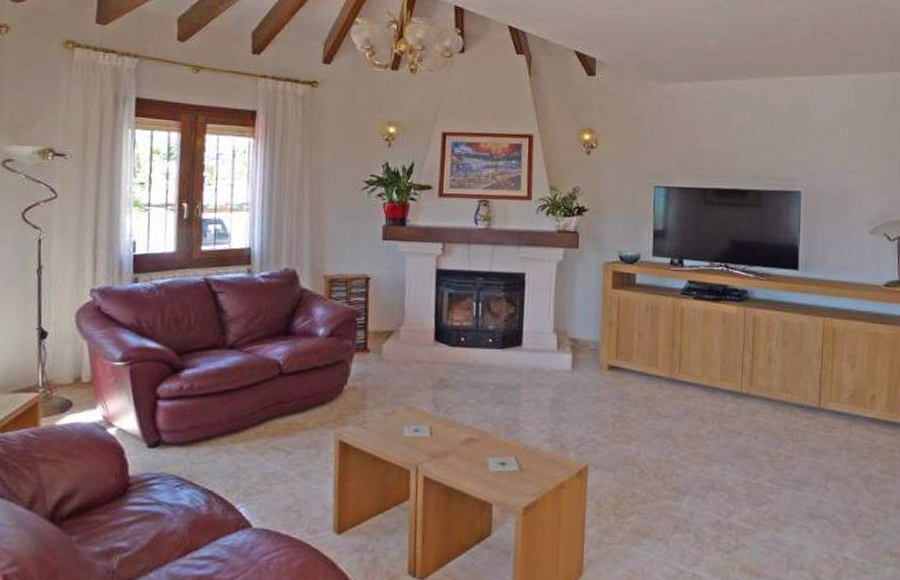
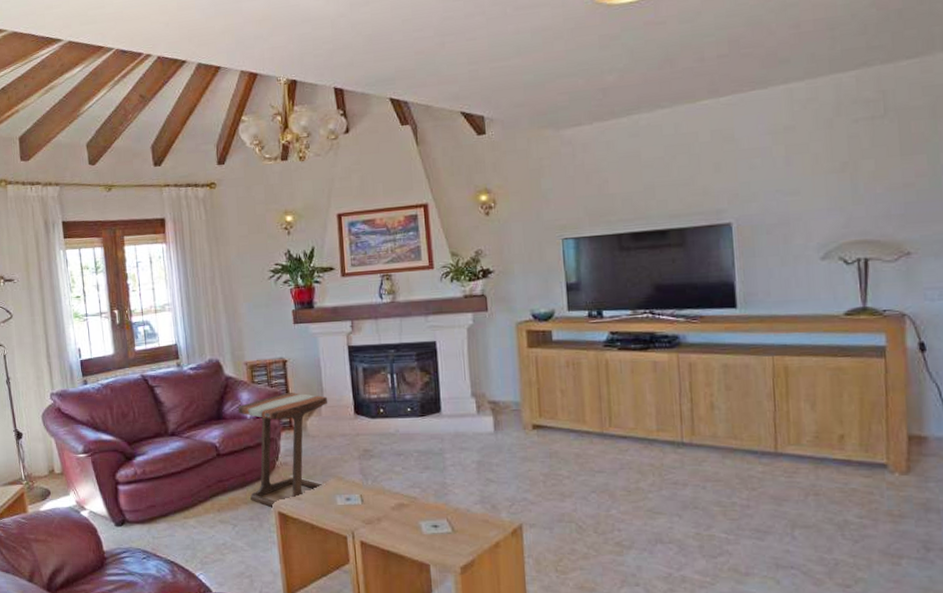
side table: none [309,312,409,436] -> present [237,392,328,508]

